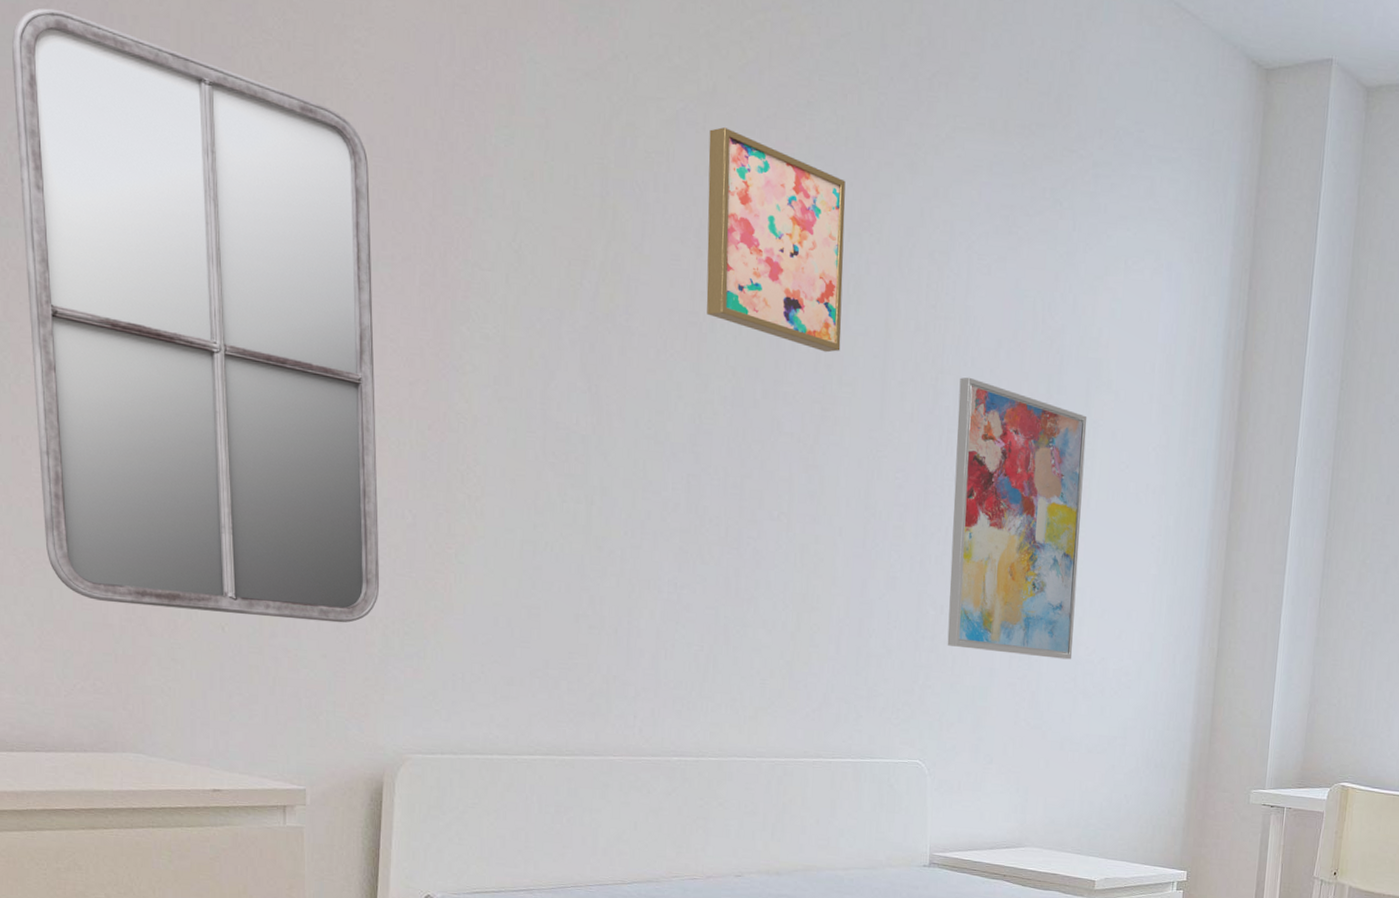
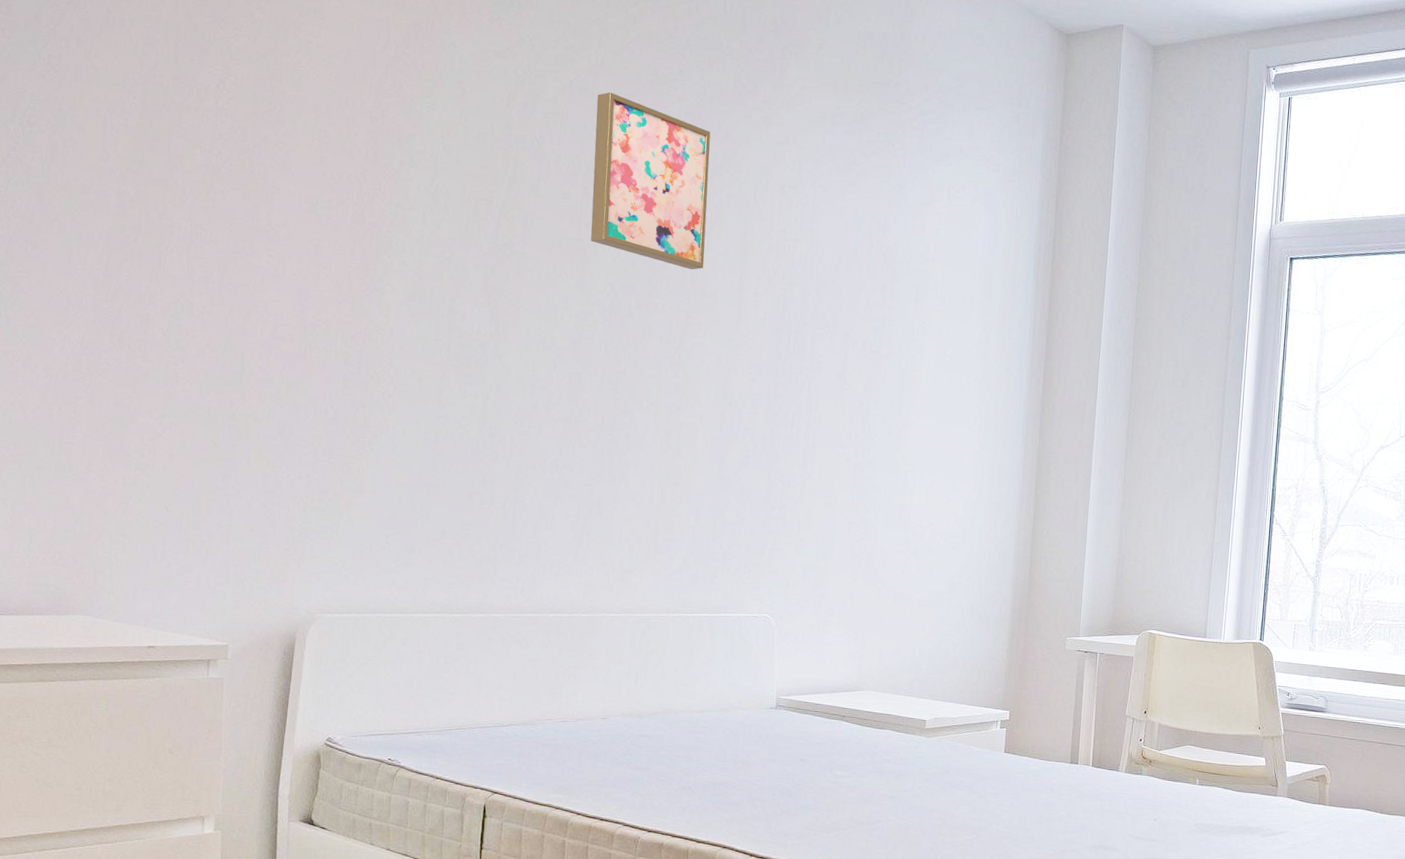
home mirror: present [11,8,380,623] -> none [23,16,314,502]
wall art: present [947,377,1088,660] -> none [793,287,917,525]

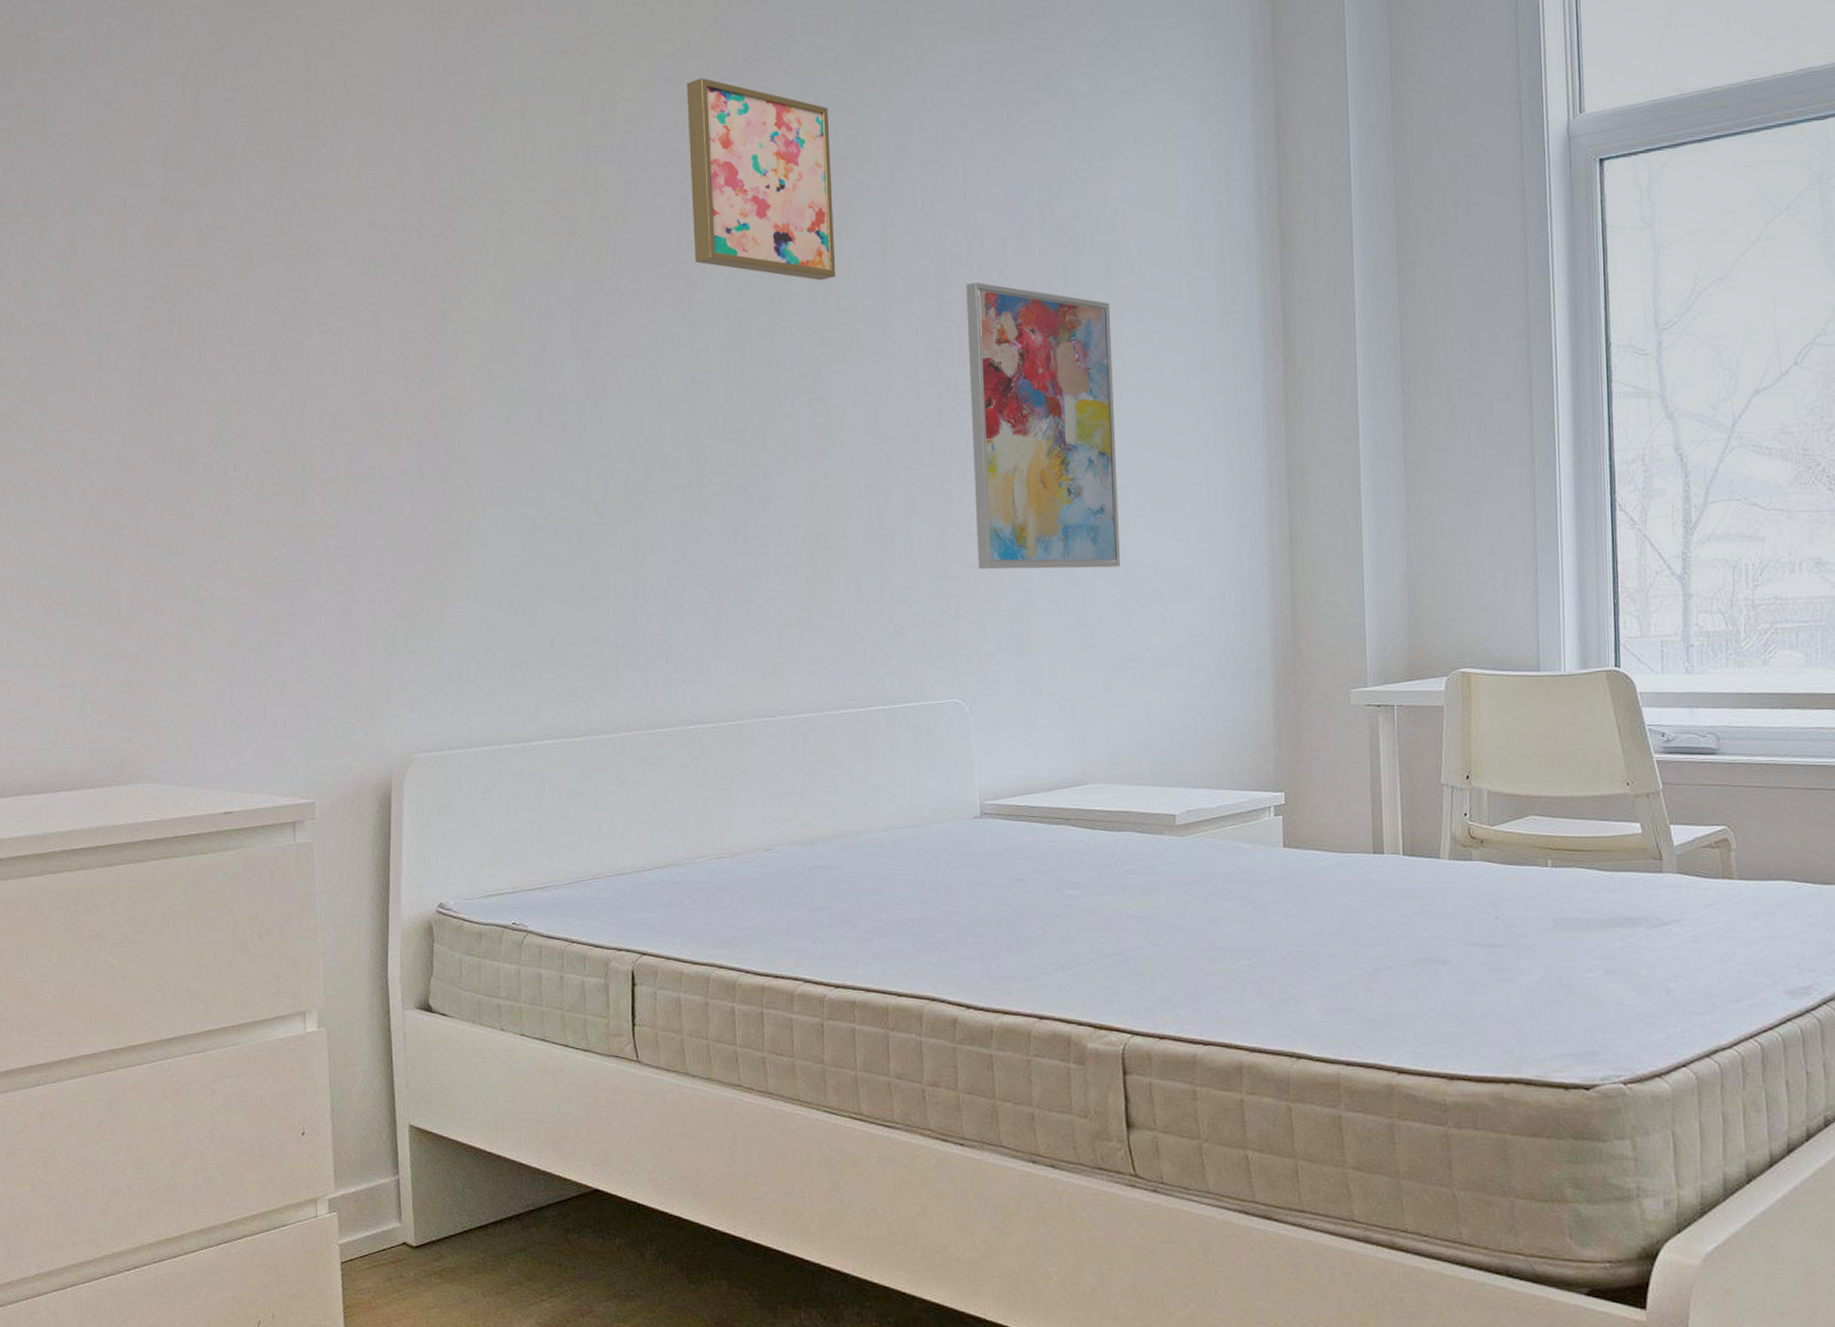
wall art: none [793,287,917,525] -> present [966,282,1121,570]

